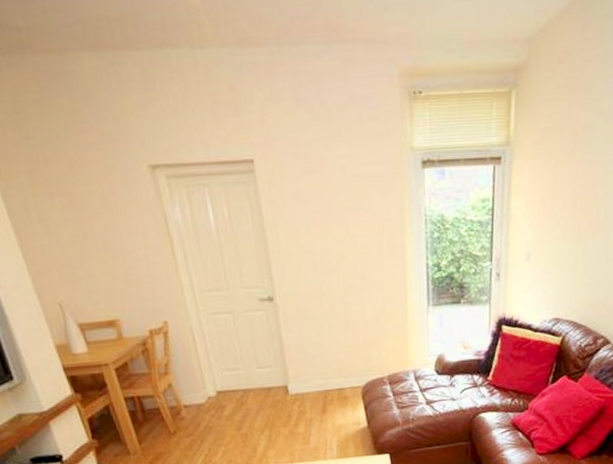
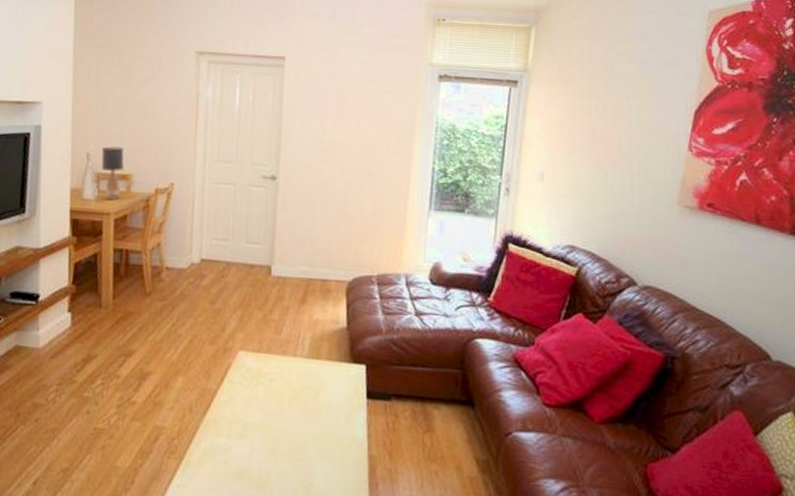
table lamp: none [74,291,113,351] -> present [101,146,125,201]

